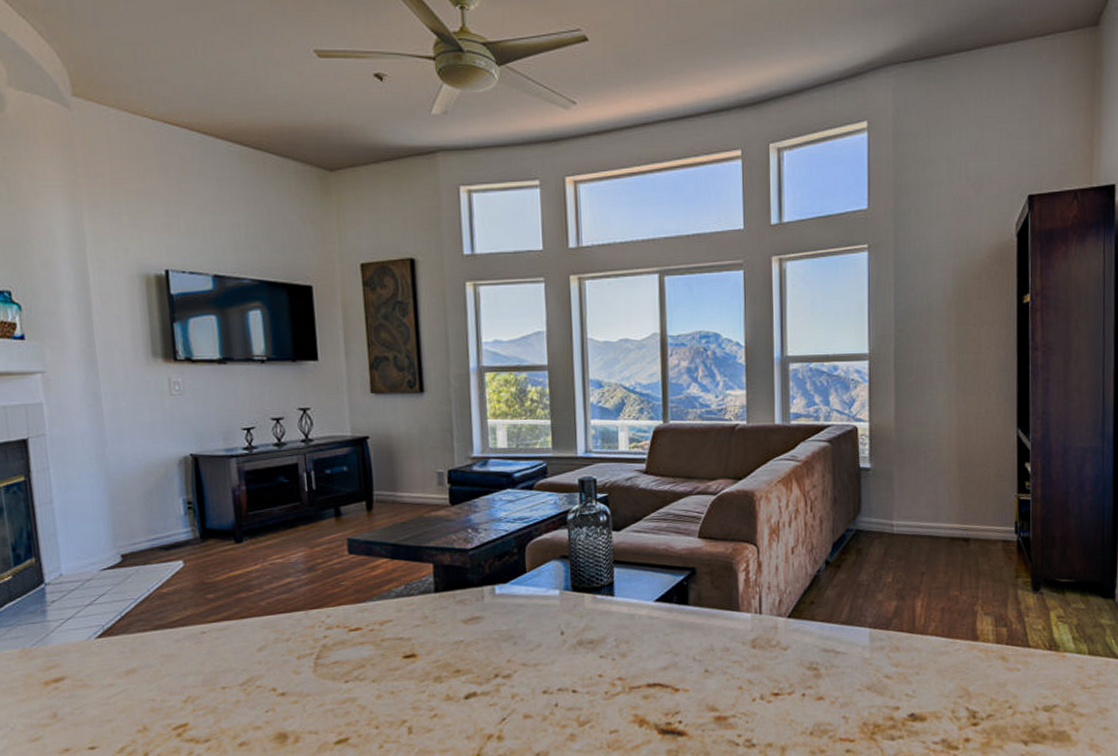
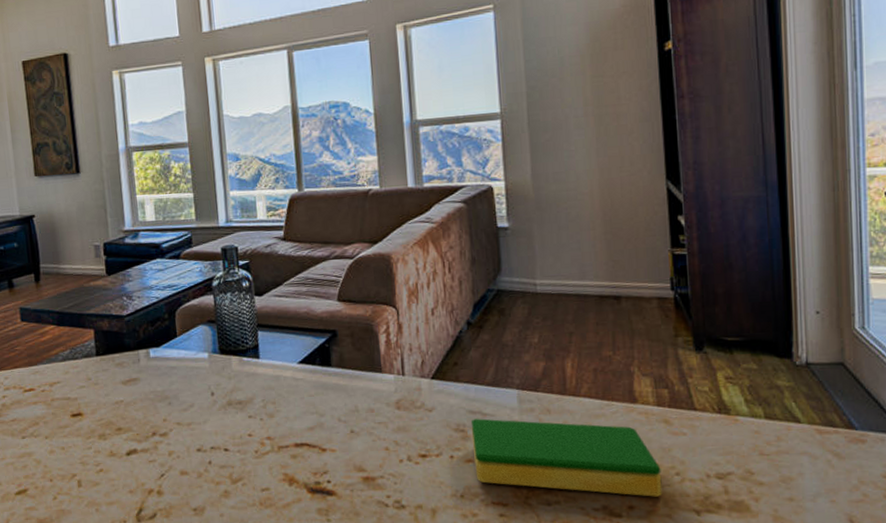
dish sponge: none [823,656,996,730] -> present [470,418,663,497]

